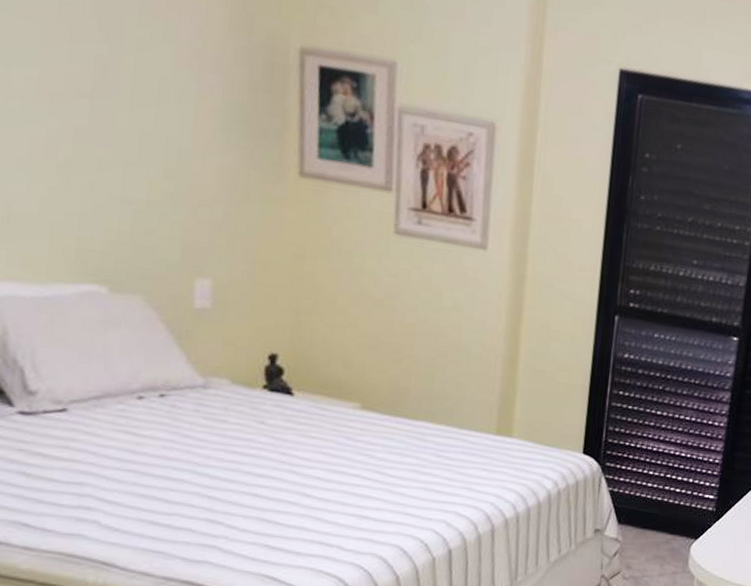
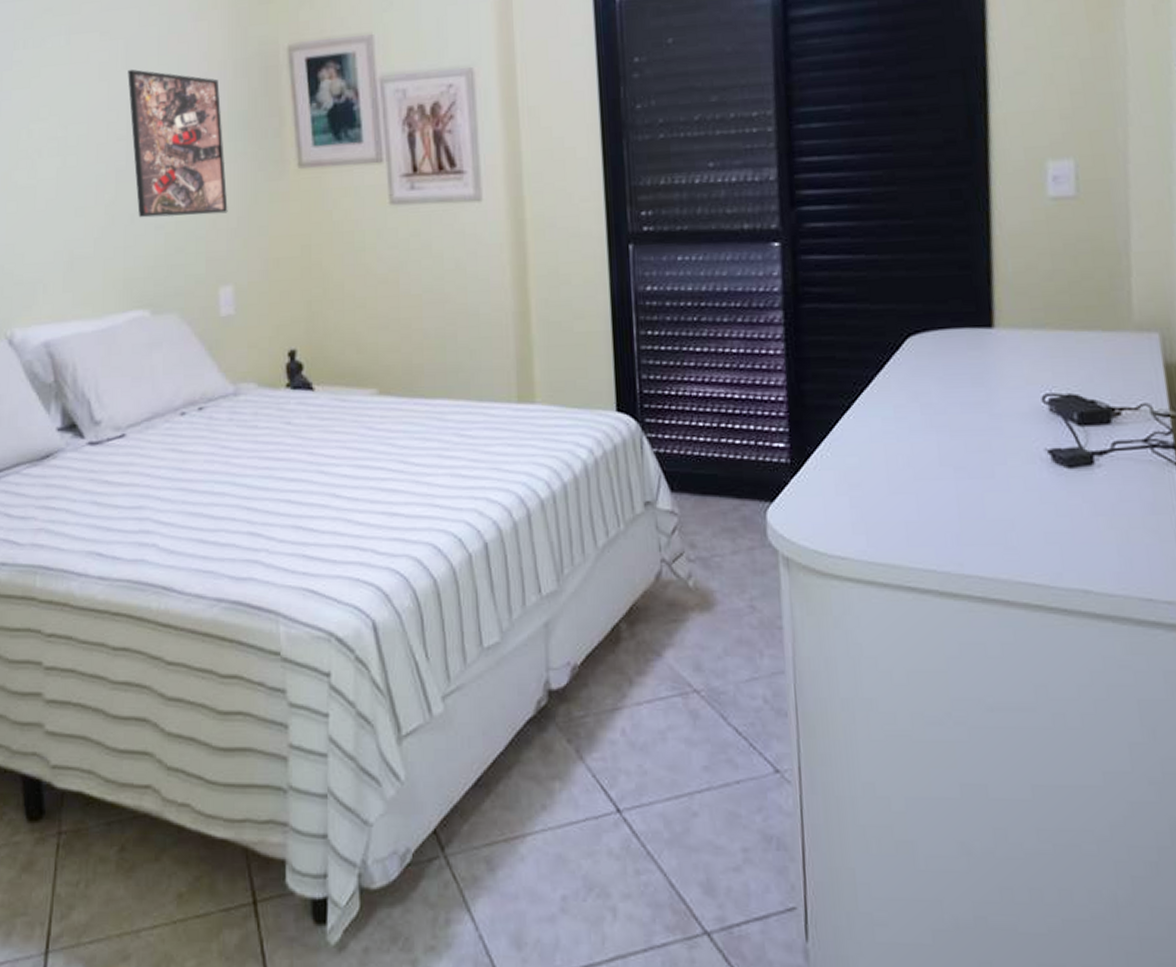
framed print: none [97,20,215,205] -> present [127,69,228,218]

